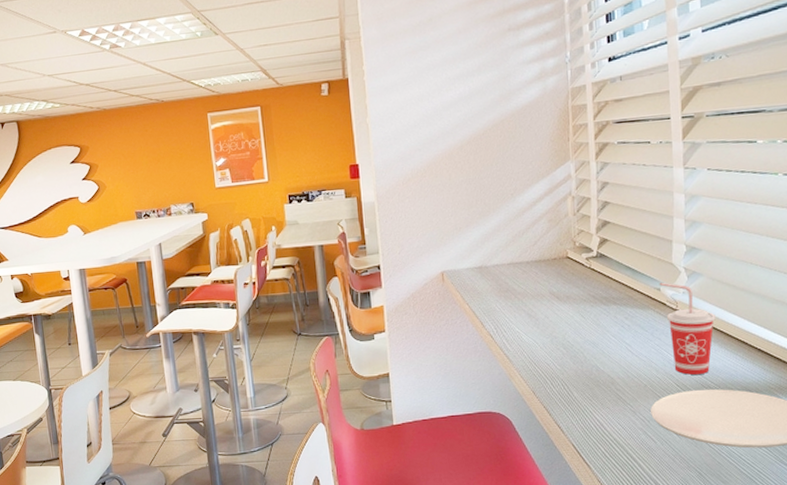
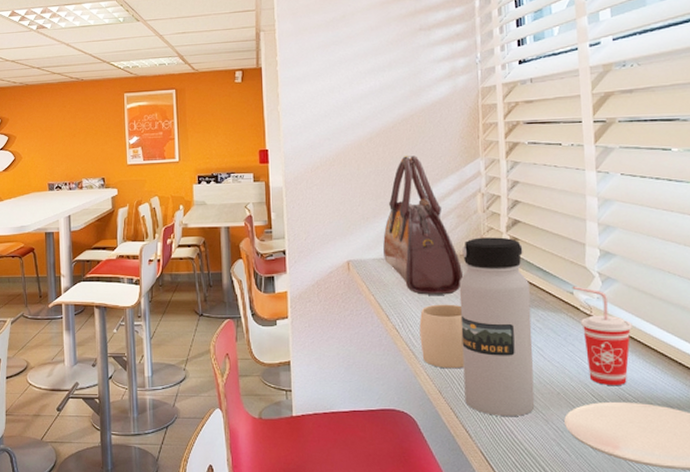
handbag: none [476,162,555,301] -> present [383,156,464,295]
mug: none [512,307,557,370] -> present [419,304,465,369]
water bottle: none [550,239,623,411] -> present [459,237,535,417]

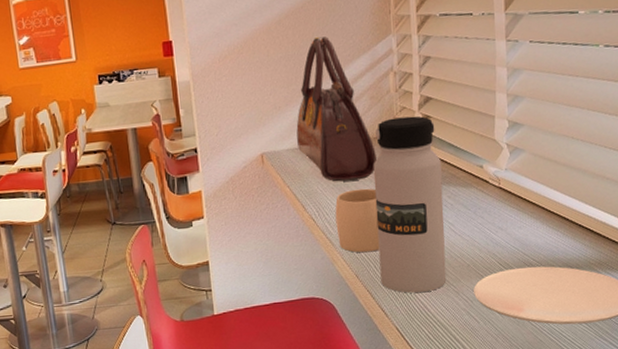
beverage cup: present [572,286,633,385] -> none [481,159,538,253]

